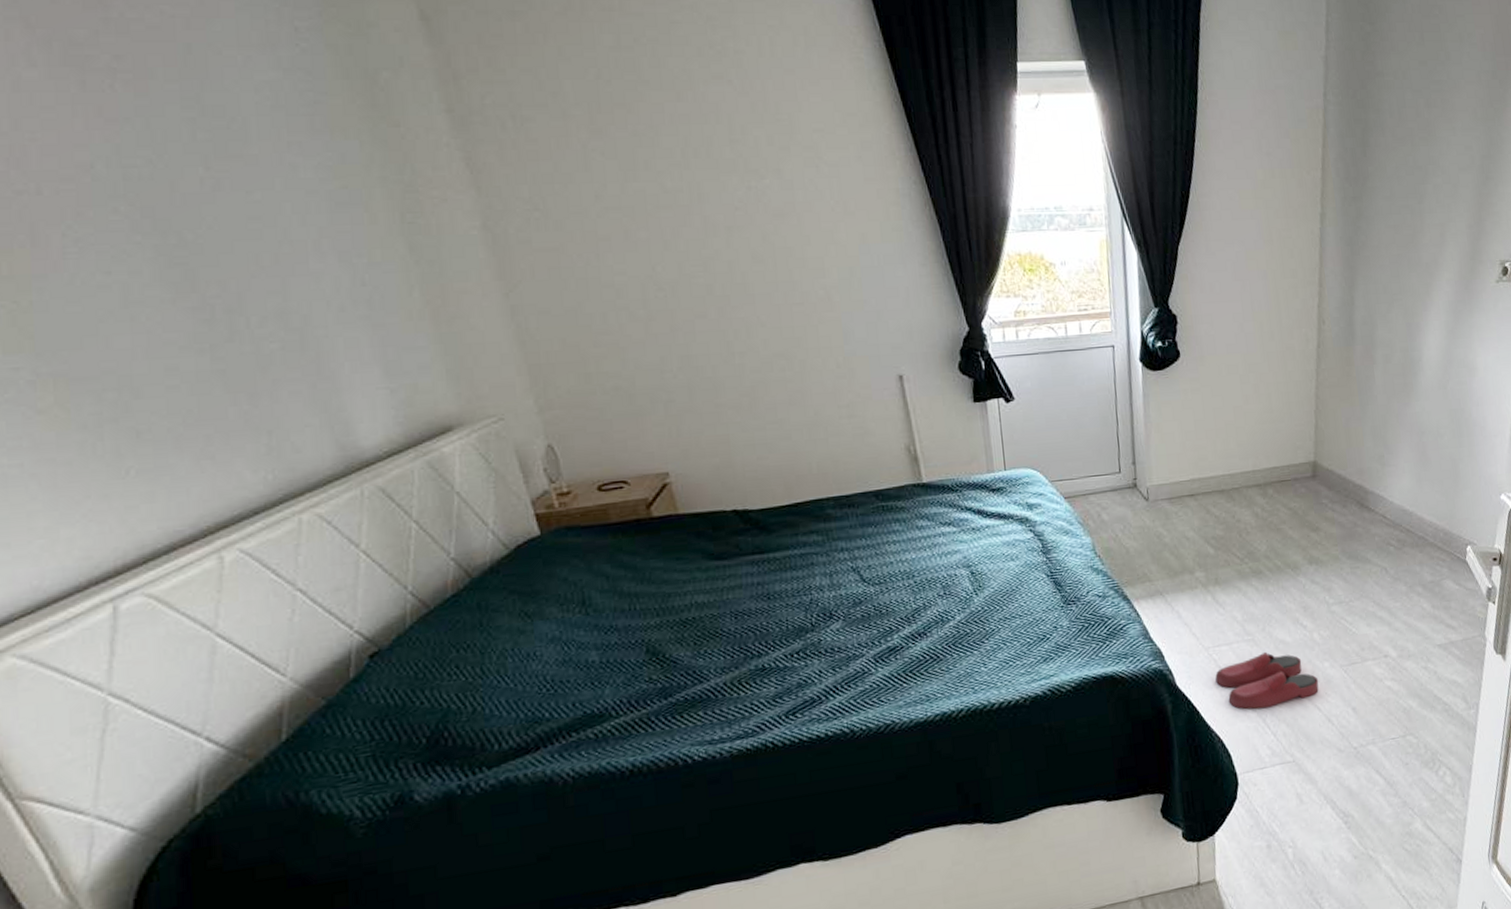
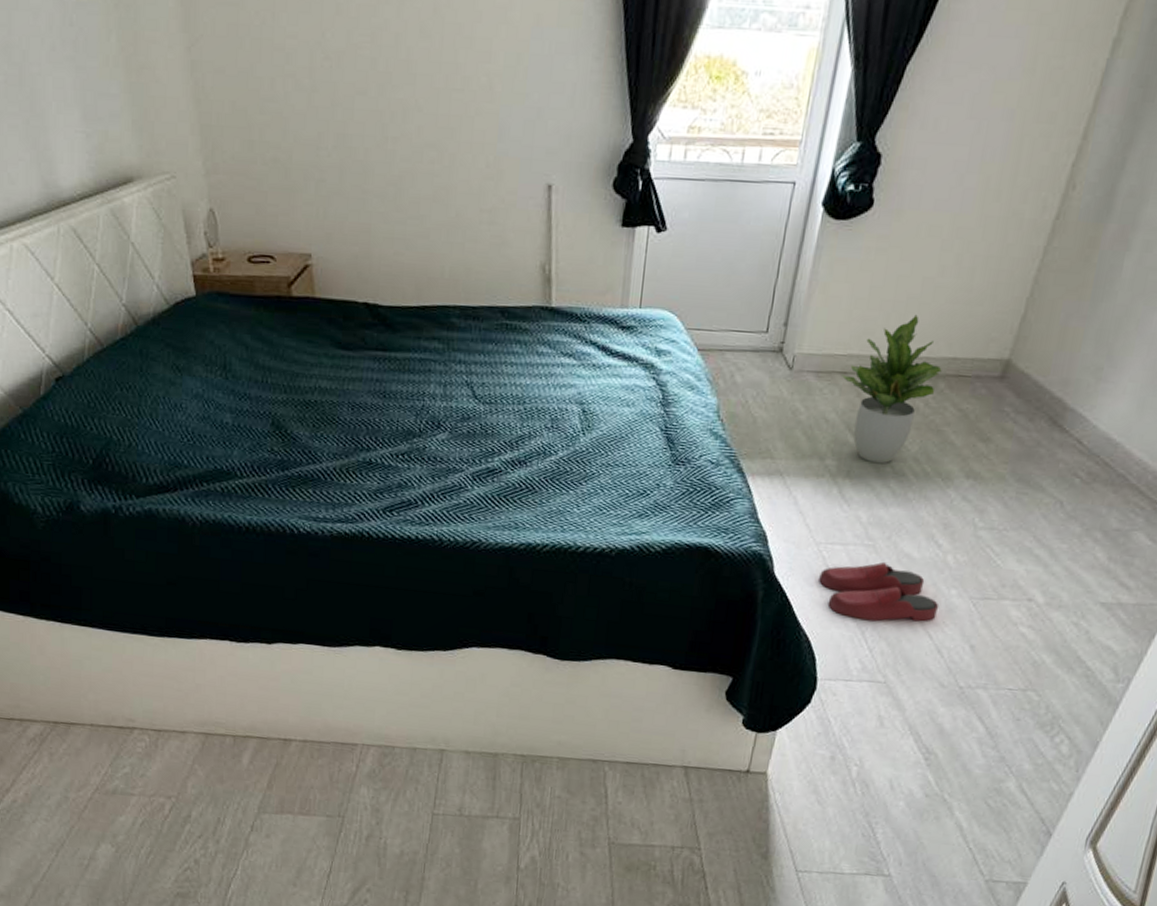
potted plant: none [1189,437,1267,568] -> present [841,314,942,464]

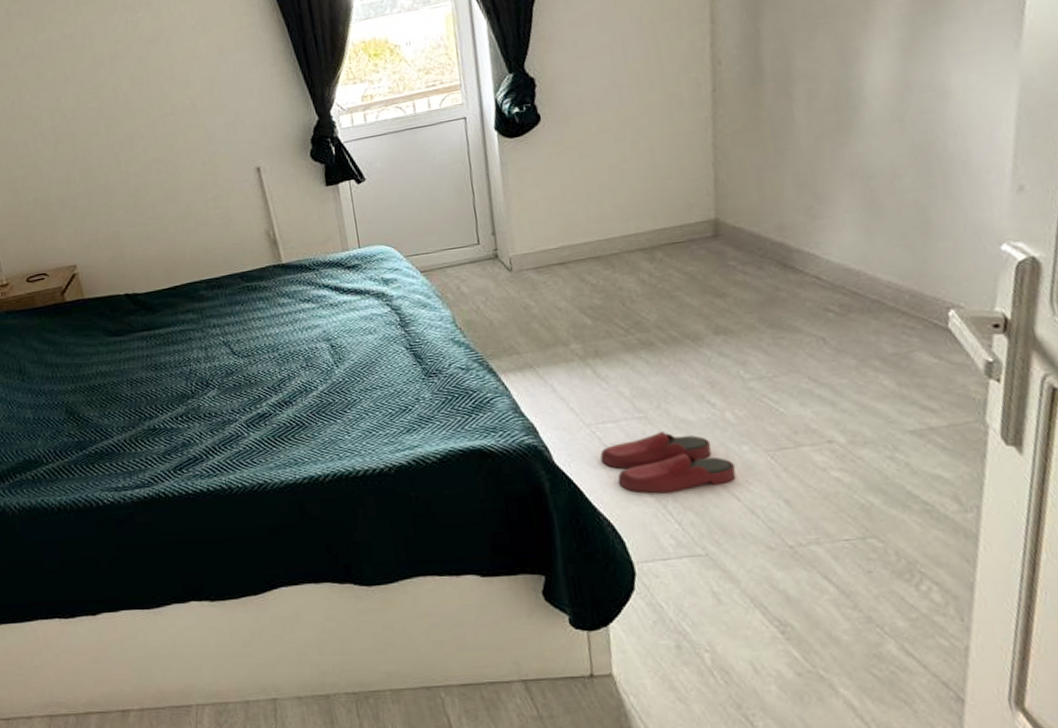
potted plant: present [841,314,942,464] -> none [559,199,655,339]

